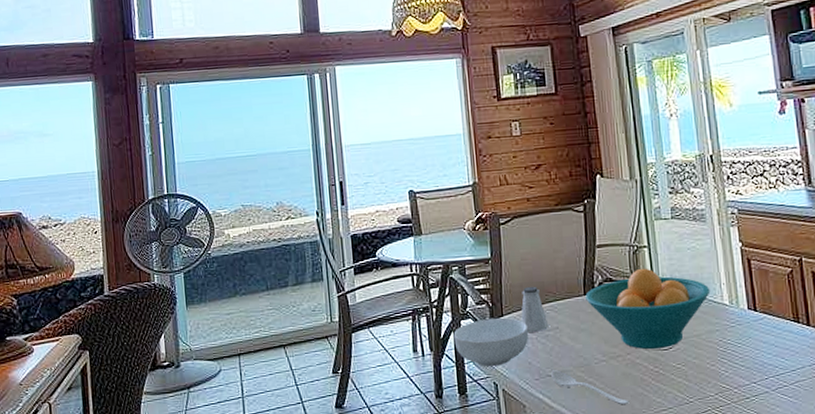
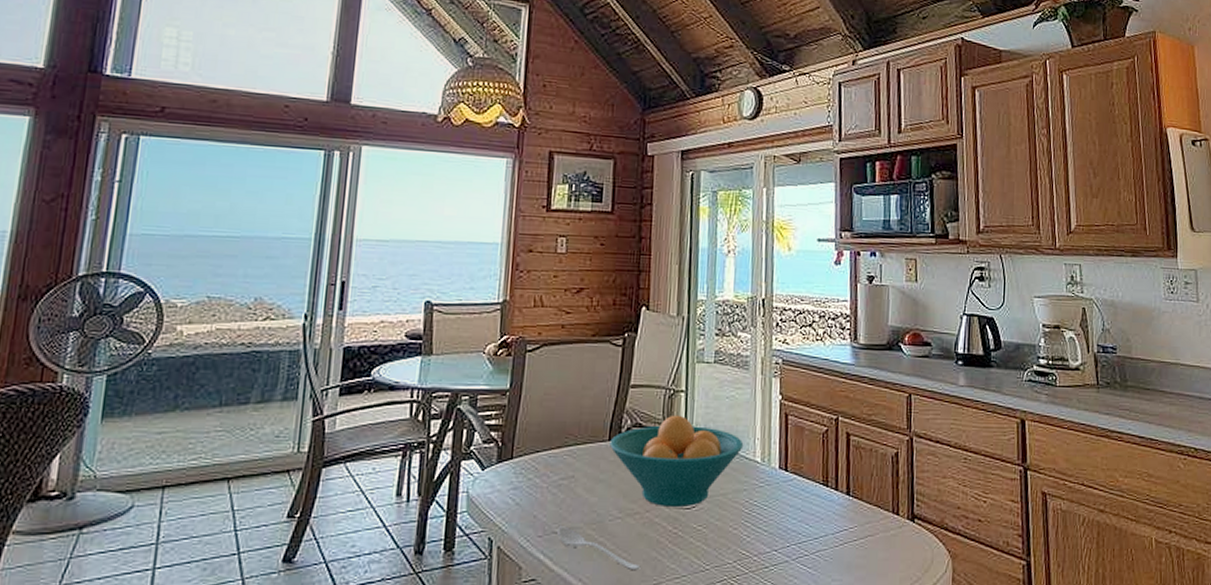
cereal bowl: present [453,317,529,367] -> none [448,460,540,519]
saltshaker: present [521,286,549,332] -> none [533,426,564,480]

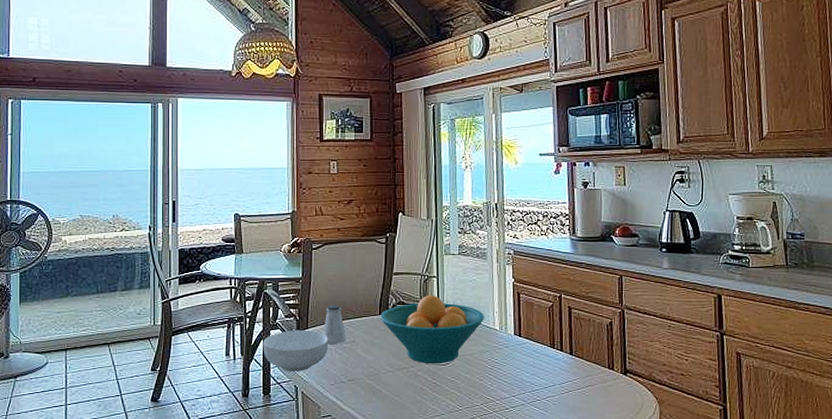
cereal bowl: none [448,460,540,519] -> present [263,329,329,372]
saltshaker: none [533,426,564,480] -> present [323,304,347,344]
spoon: present [557,526,641,571] -> none [345,377,409,410]

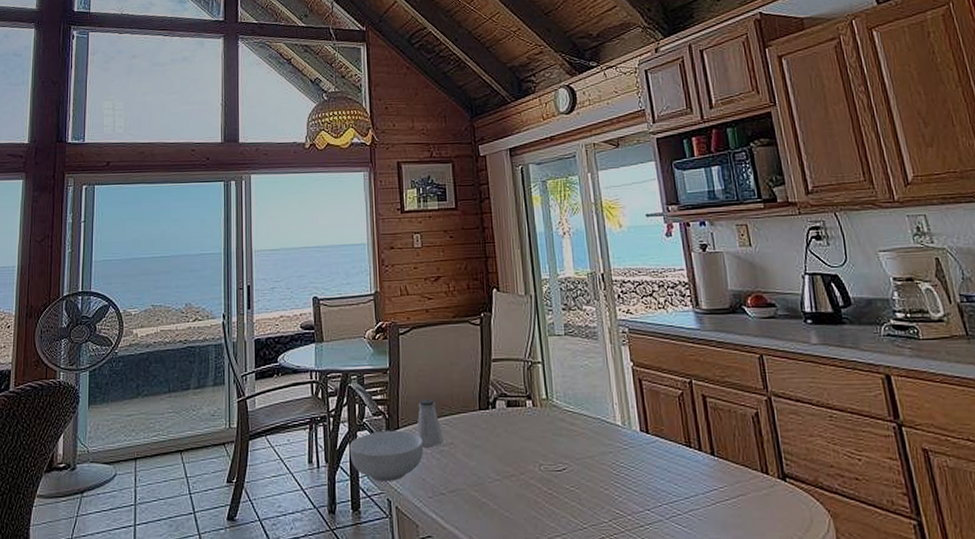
fruit bowl: present [380,295,485,364] -> none [480,384,603,470]

